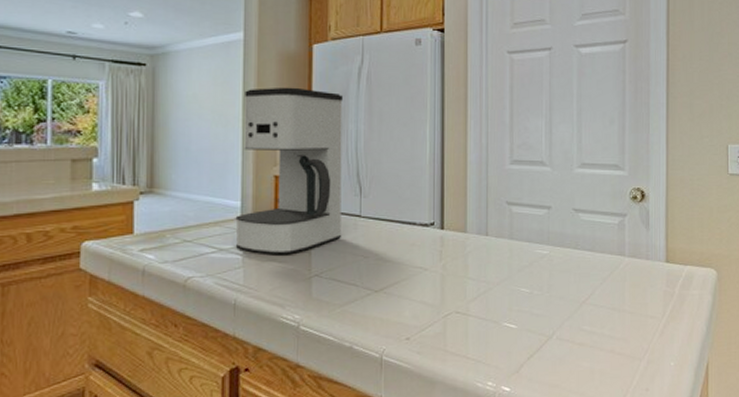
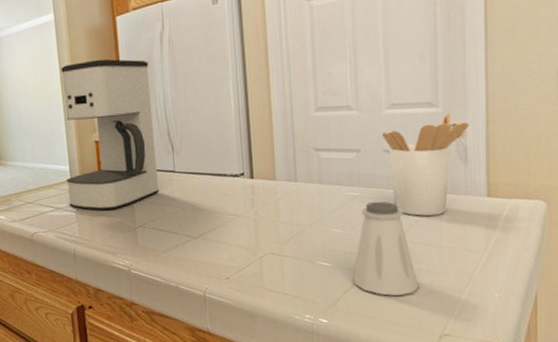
saltshaker: none [538,261,601,363] -> present [353,201,419,296]
utensil holder: none [573,177,652,279] -> present [383,113,470,216]

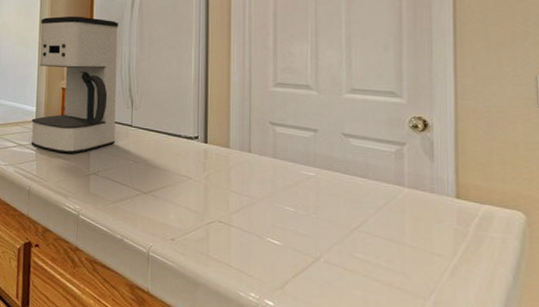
saltshaker: present [353,201,419,296] -> none [304,184,377,291]
utensil holder: present [383,113,470,216] -> none [342,105,437,209]

